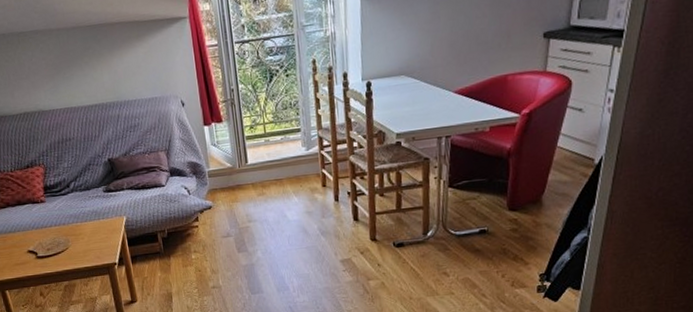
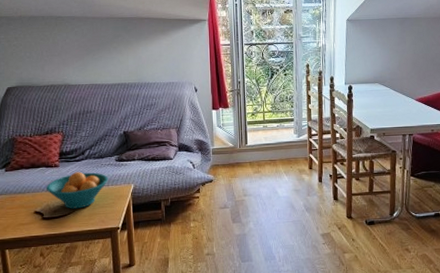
fruit bowl: none [35,206,98,246] -> present [45,172,108,209]

